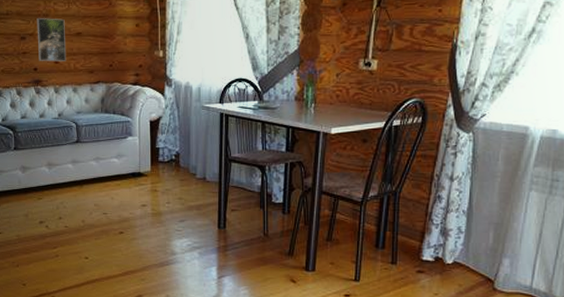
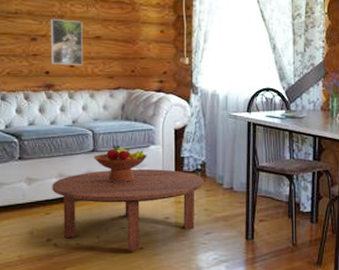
coffee table: none [42,158,178,235] -> present [52,168,204,251]
fruit bowl: none [77,136,125,171] -> present [94,144,147,182]

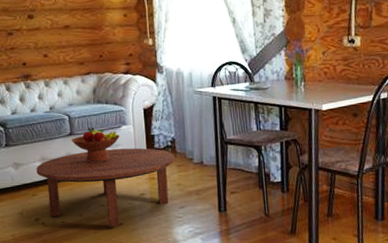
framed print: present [50,18,84,65] -> none [23,12,56,56]

